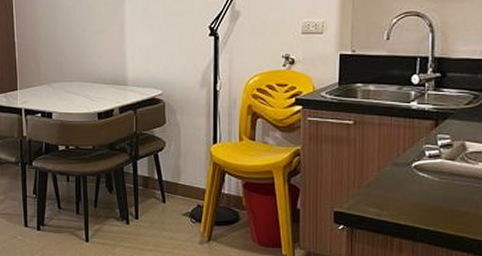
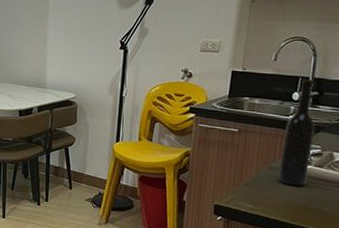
bottle: none [405,59,441,184] -> present [278,79,315,186]

